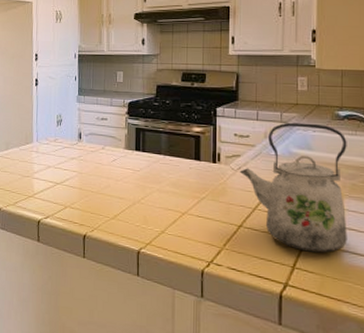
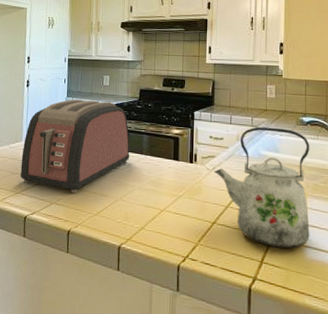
toaster: none [32,97,147,196] -> present [20,99,130,193]

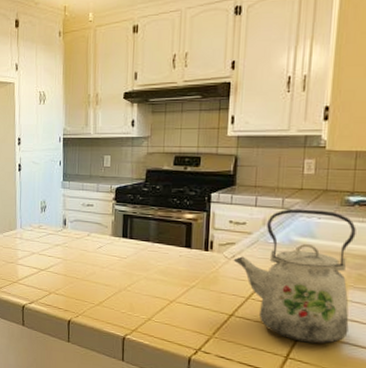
toaster: present [20,99,130,193] -> none [16,183,135,283]

